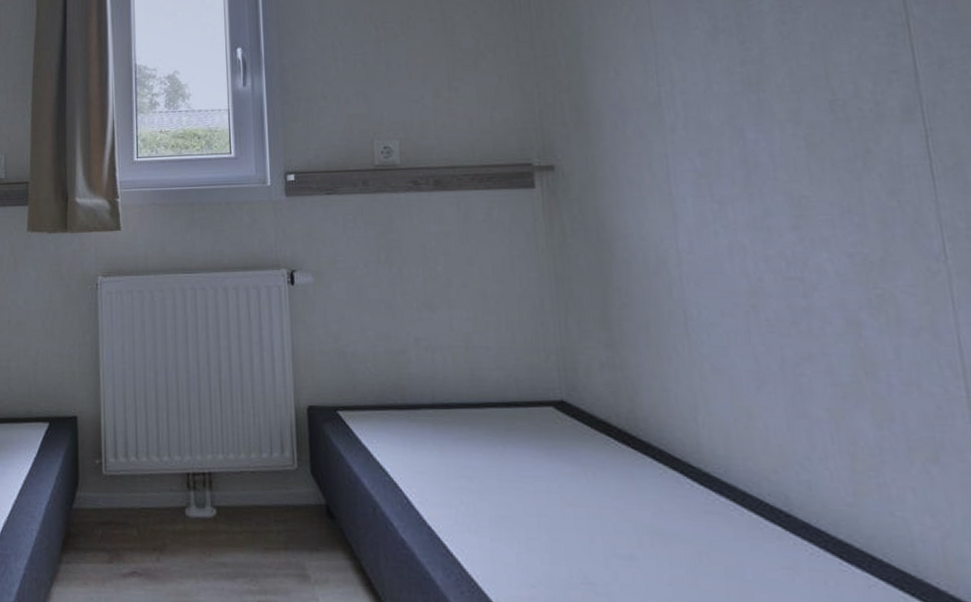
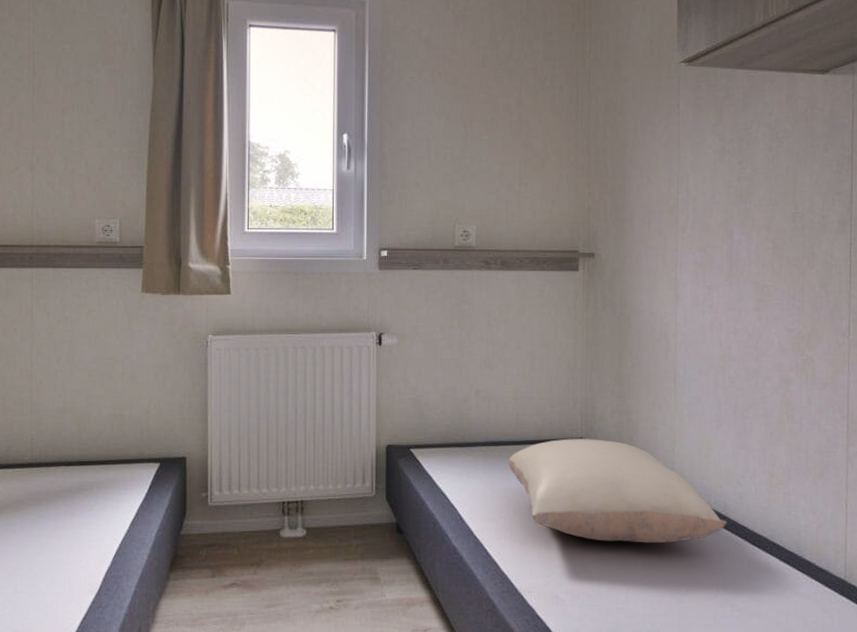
pillow: none [463,401,793,549] -> present [507,438,727,544]

